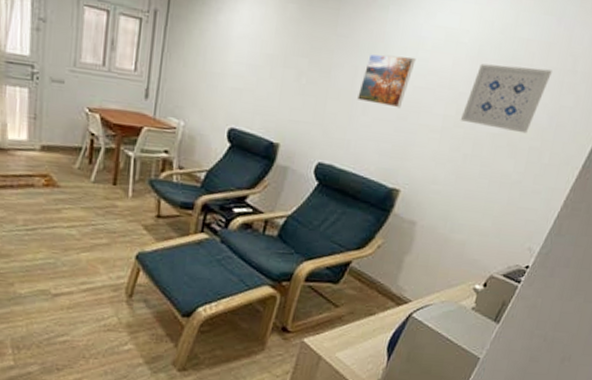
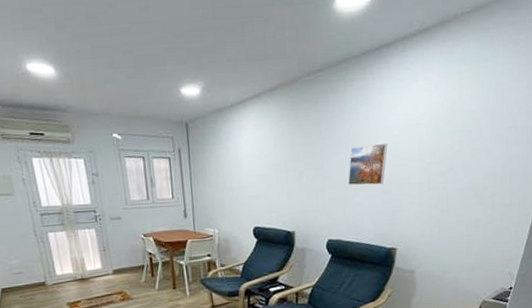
wall art: present [460,63,552,134] -> none [432,130,497,185]

